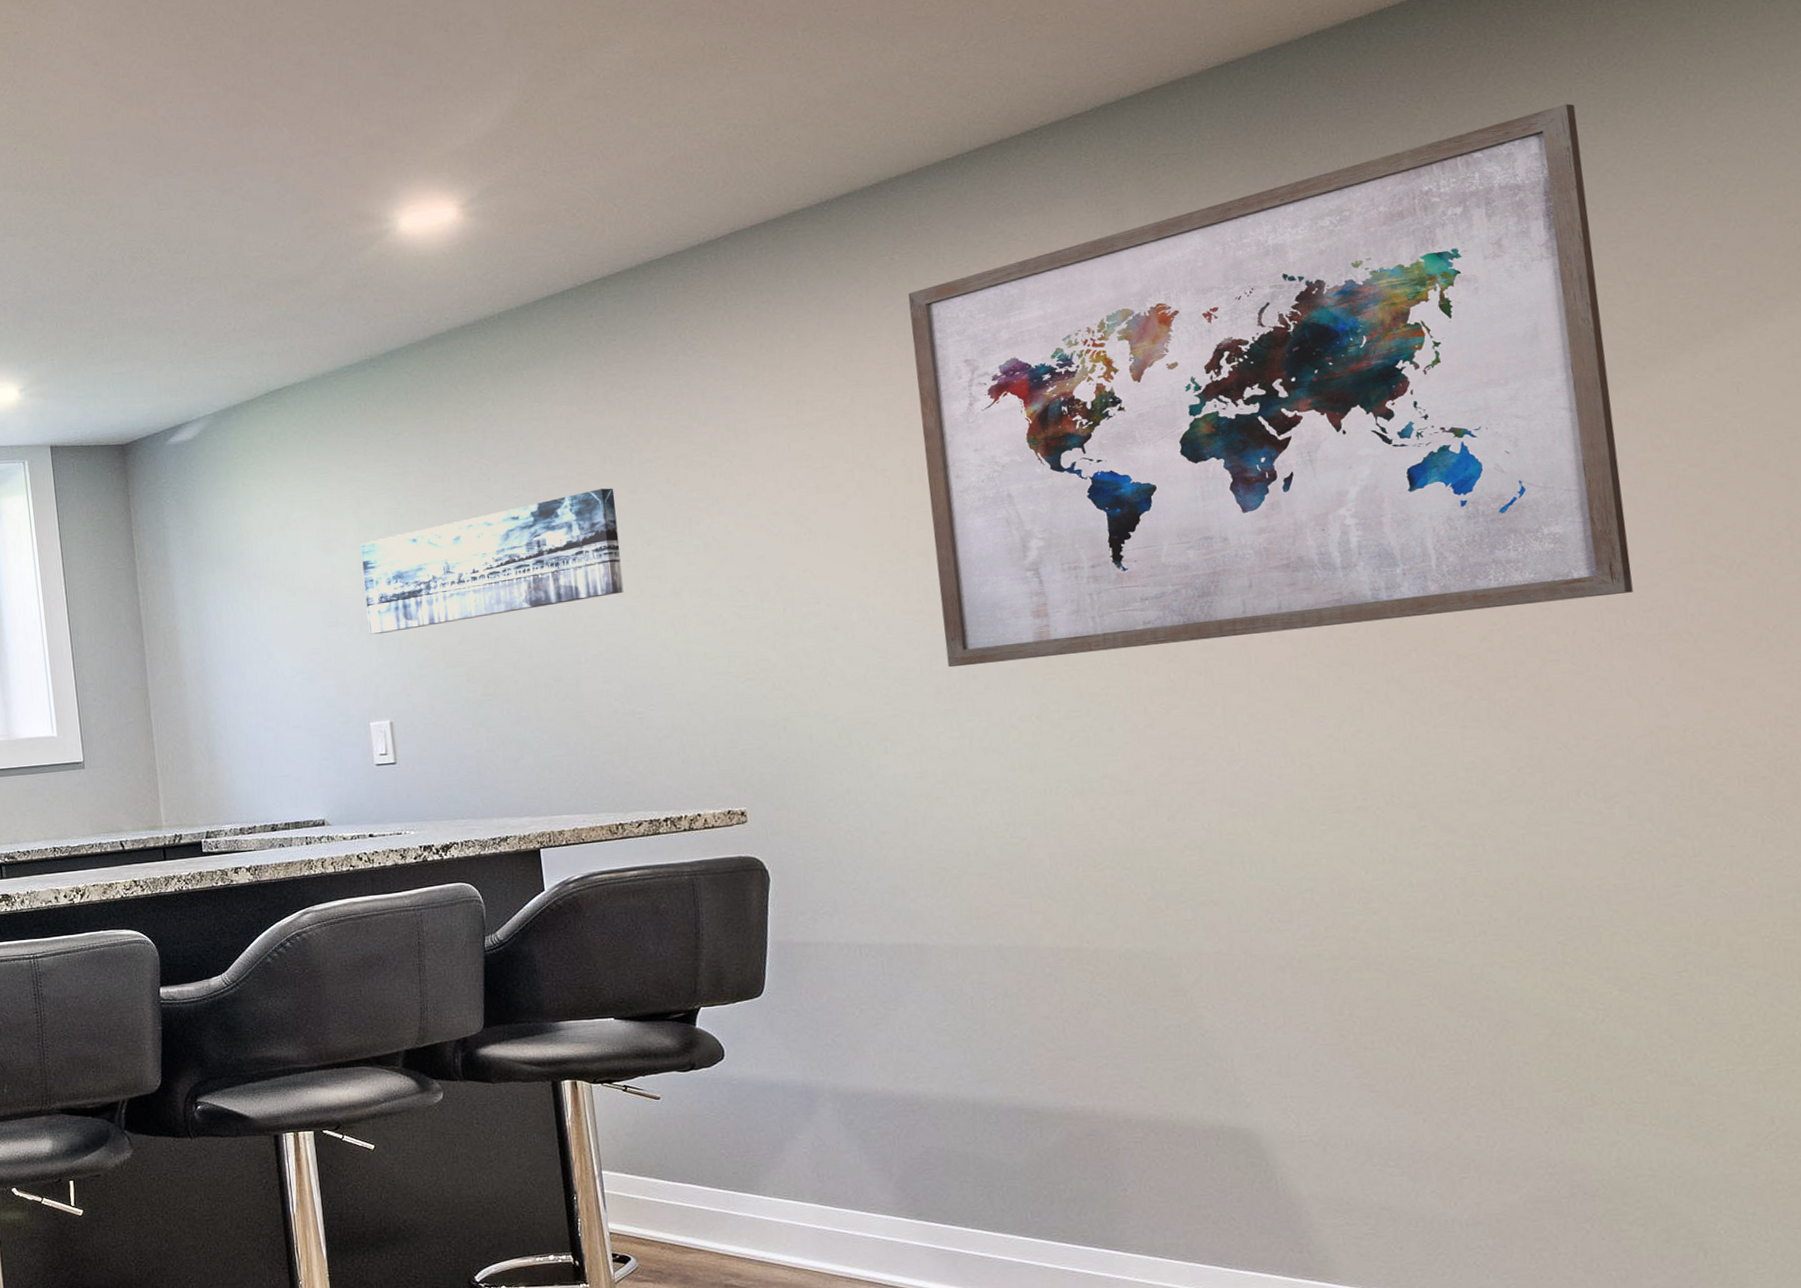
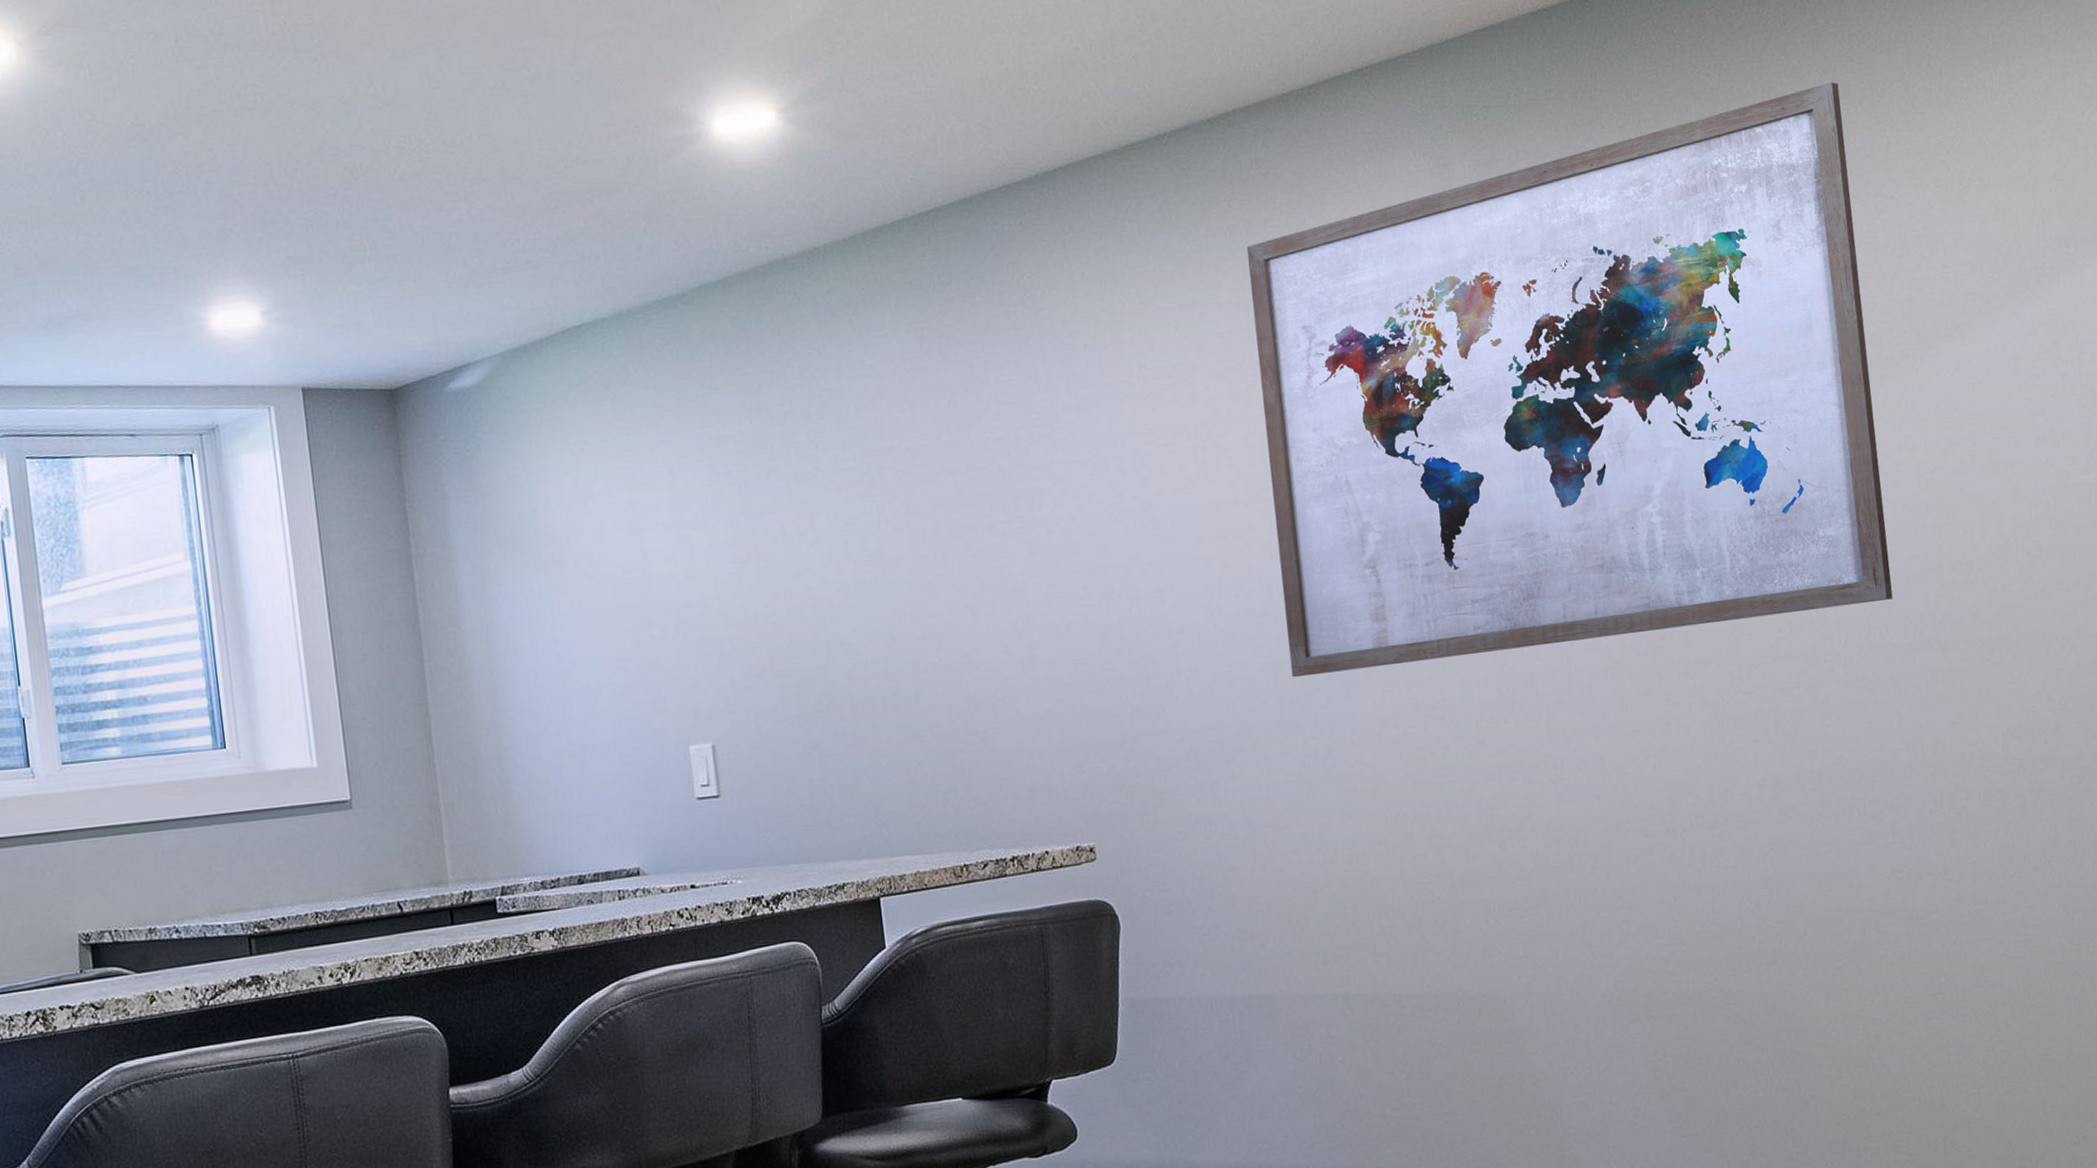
wall art: present [360,488,624,635] -> none [674,462,965,637]

